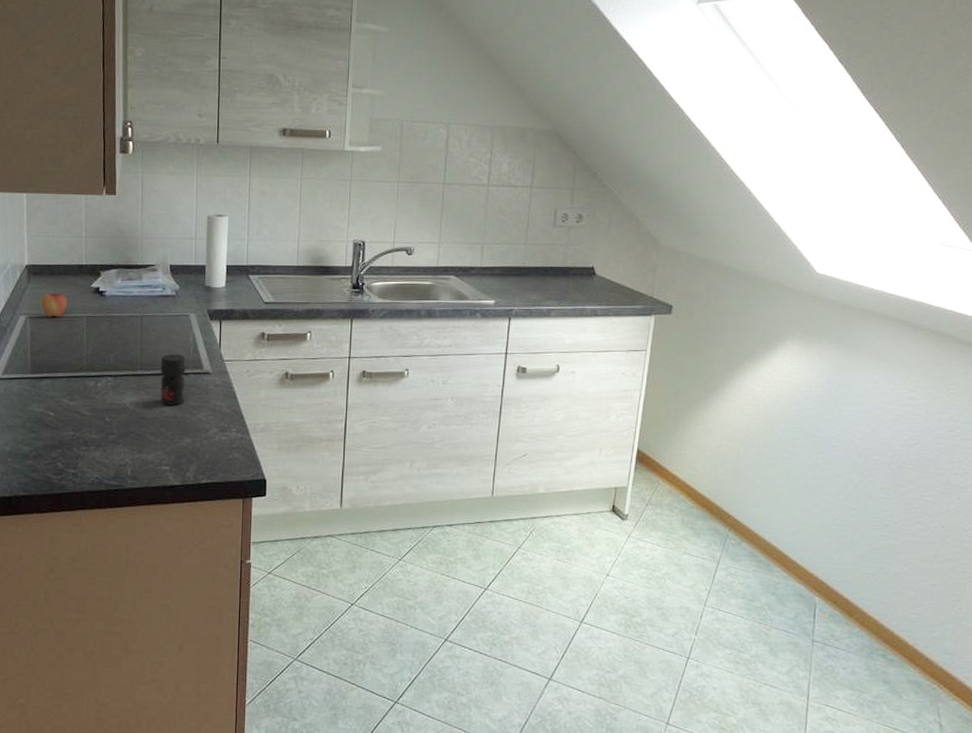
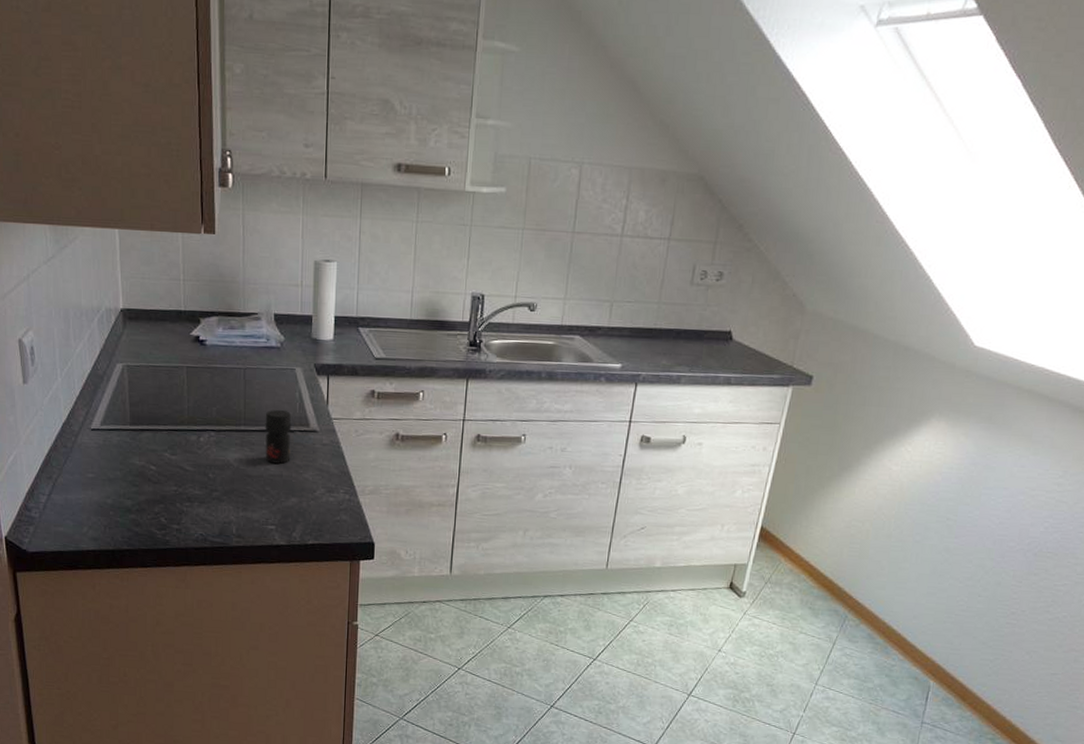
apple: present [40,288,68,317] -> none [137,335,166,367]

